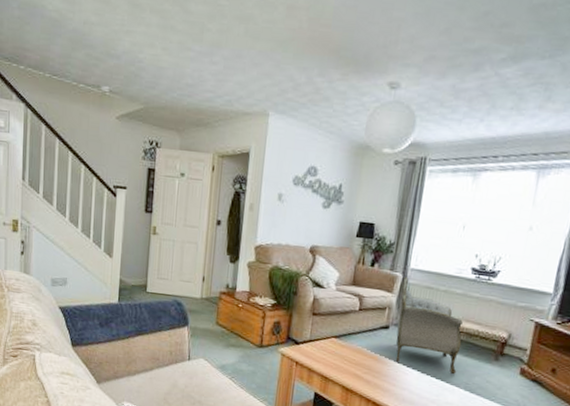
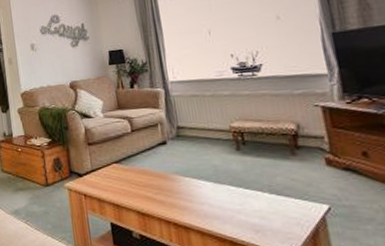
armchair: present [395,276,463,375] -> none [165,90,254,179]

